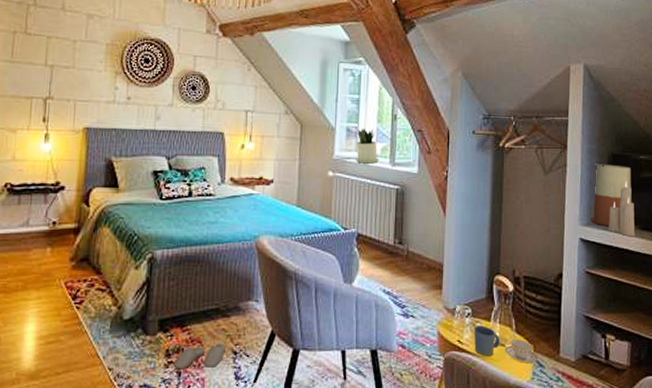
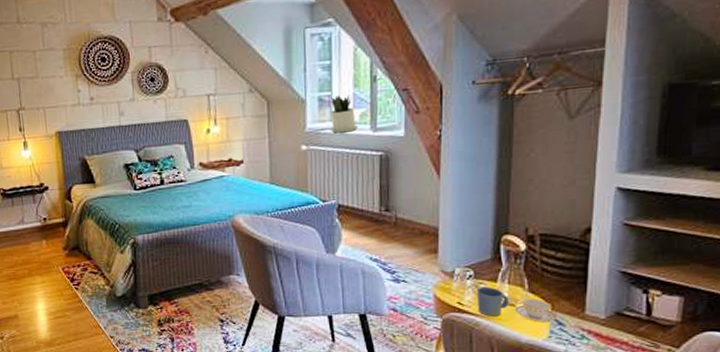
slippers: present [174,343,226,370] -> none [167,313,213,336]
vase: present [590,164,632,228] -> none [632,96,698,172]
candle: present [608,181,636,237] -> none [657,114,699,180]

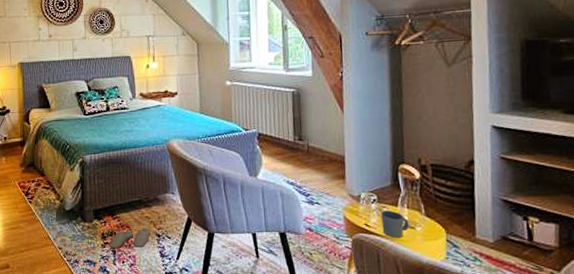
slippers: none [167,313,213,336] -> present [109,228,150,249]
planter: present [330,95,359,133] -> none [250,40,274,72]
teacup: present [515,299,557,322] -> none [414,222,452,244]

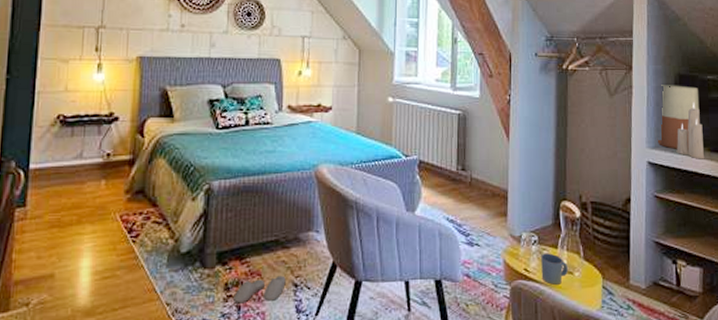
vase: none [502,51,552,113] -> present [657,85,700,150]
candle: none [524,66,559,122] -> present [676,102,705,159]

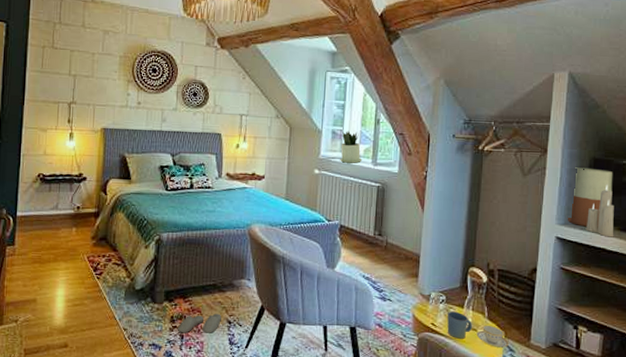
planter: none [416,52,440,89] -> present [340,131,363,163]
teacup: none [573,267,607,292] -> present [476,325,509,348]

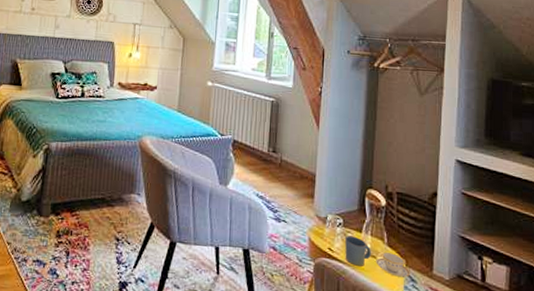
slippers: present [178,313,221,334] -> none [64,229,109,251]
planter: present [340,131,363,163] -> none [233,43,256,77]
vase: present [567,167,613,229] -> none [467,88,513,153]
candle: present [585,184,614,237] -> none [486,106,516,163]

